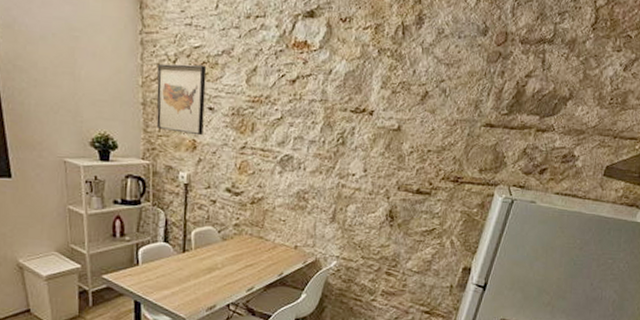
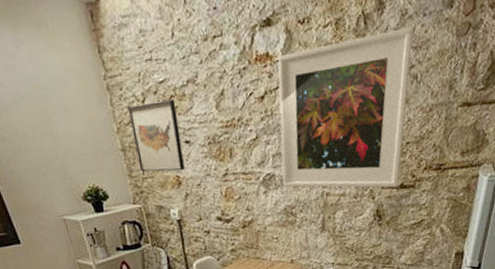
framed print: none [299,44,448,191] -> present [277,26,414,188]

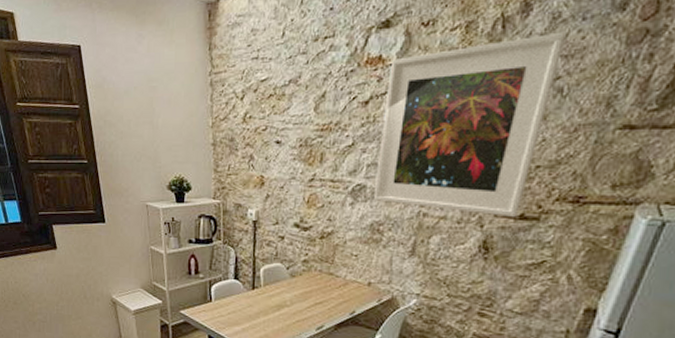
wall art: present [129,99,185,172] -> none [226,98,274,171]

